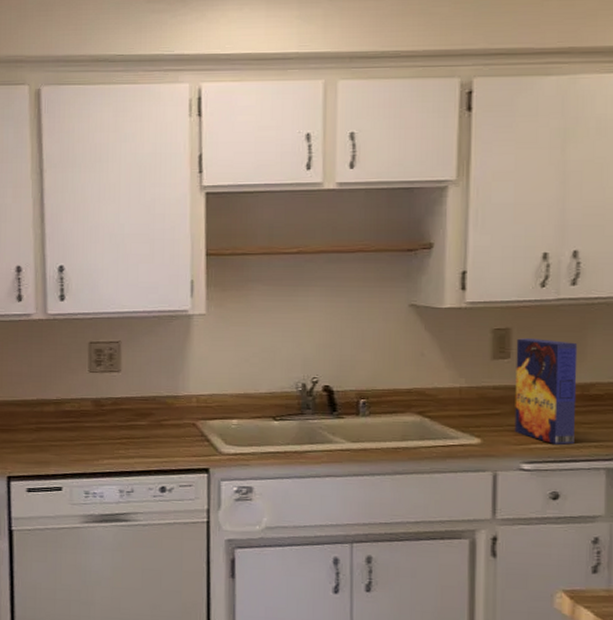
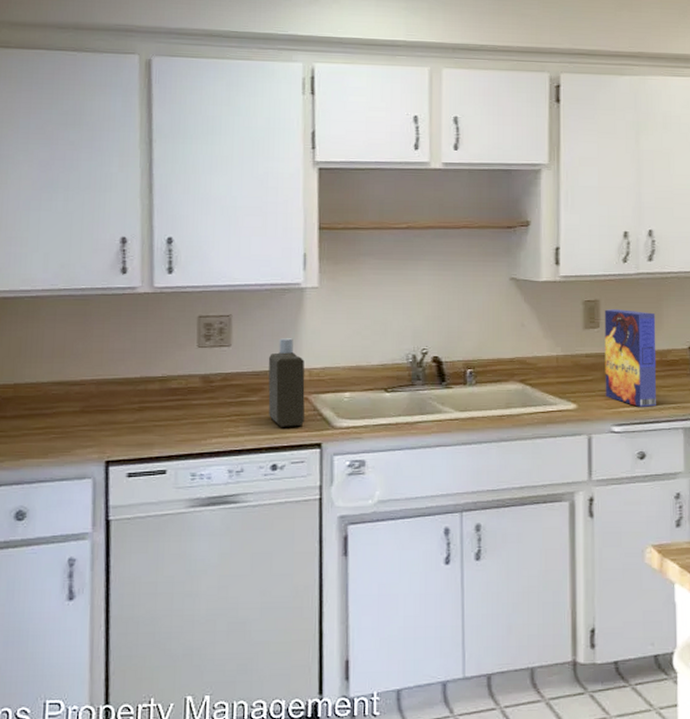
bottle: none [156,364,193,452] -> present [268,338,305,427]

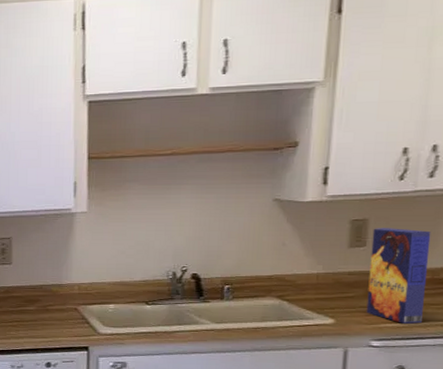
bottle: present [268,338,305,427] -> none [43,257,75,332]

